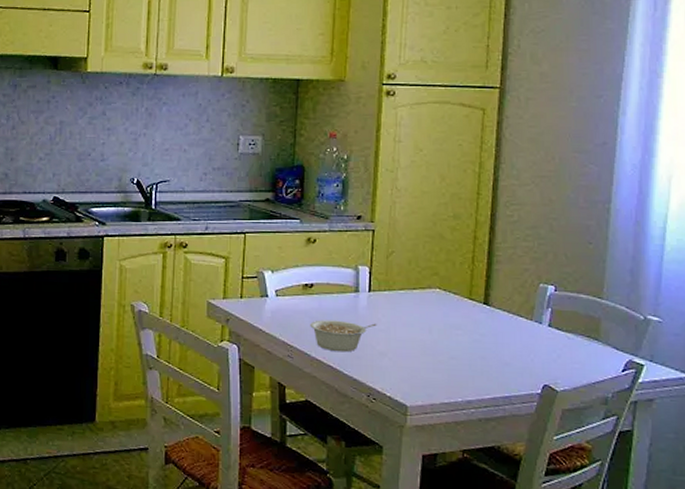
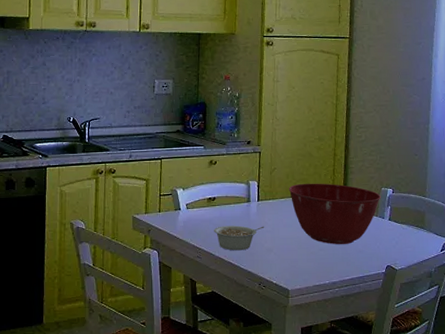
mixing bowl: none [410,272,538,353] -> present [288,183,381,244]

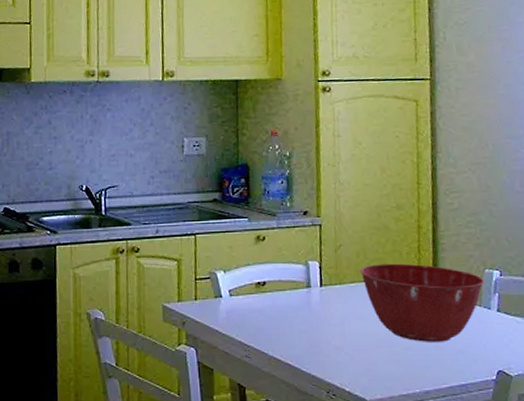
legume: present [214,225,265,251] -> none [265,317,331,349]

